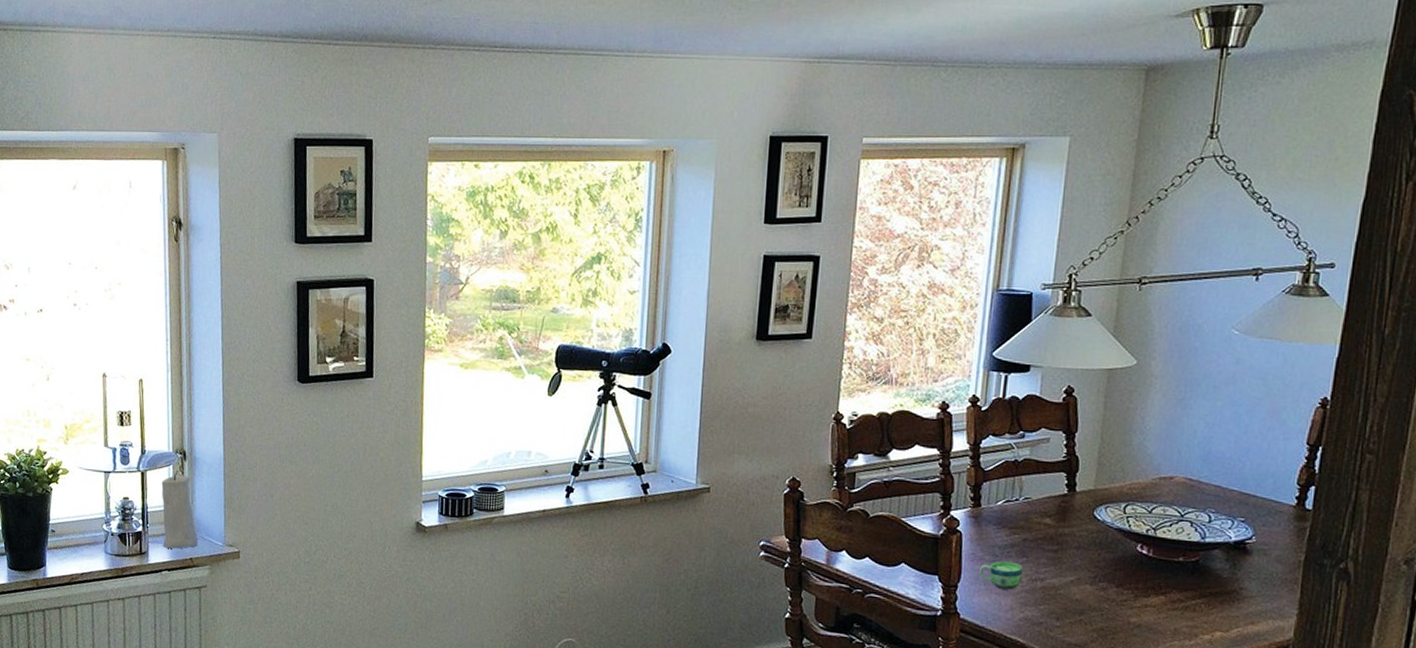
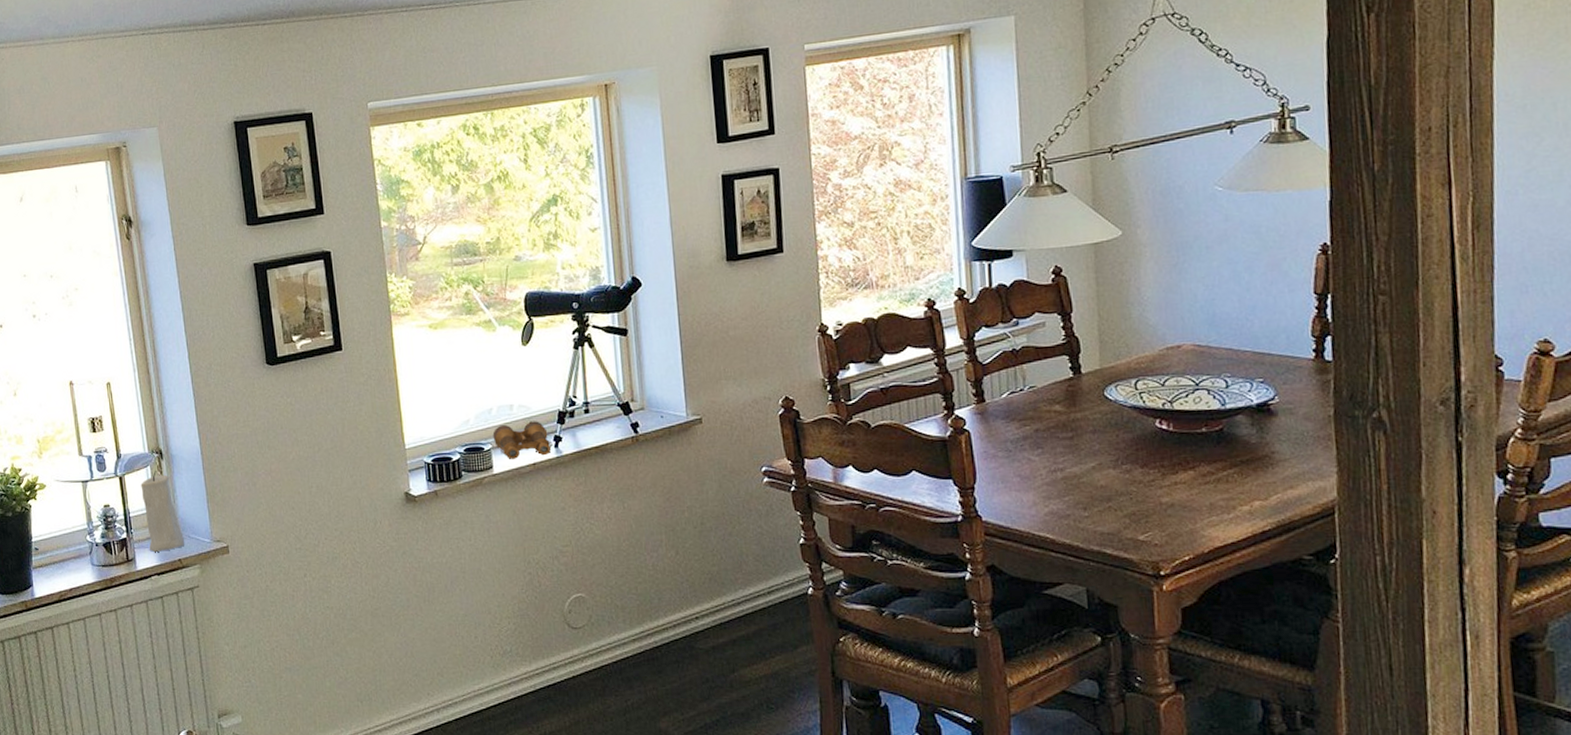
binoculars: none [507,469,564,505] -> present [492,421,553,460]
cup: present [978,561,1024,590] -> none [993,455,1041,485]

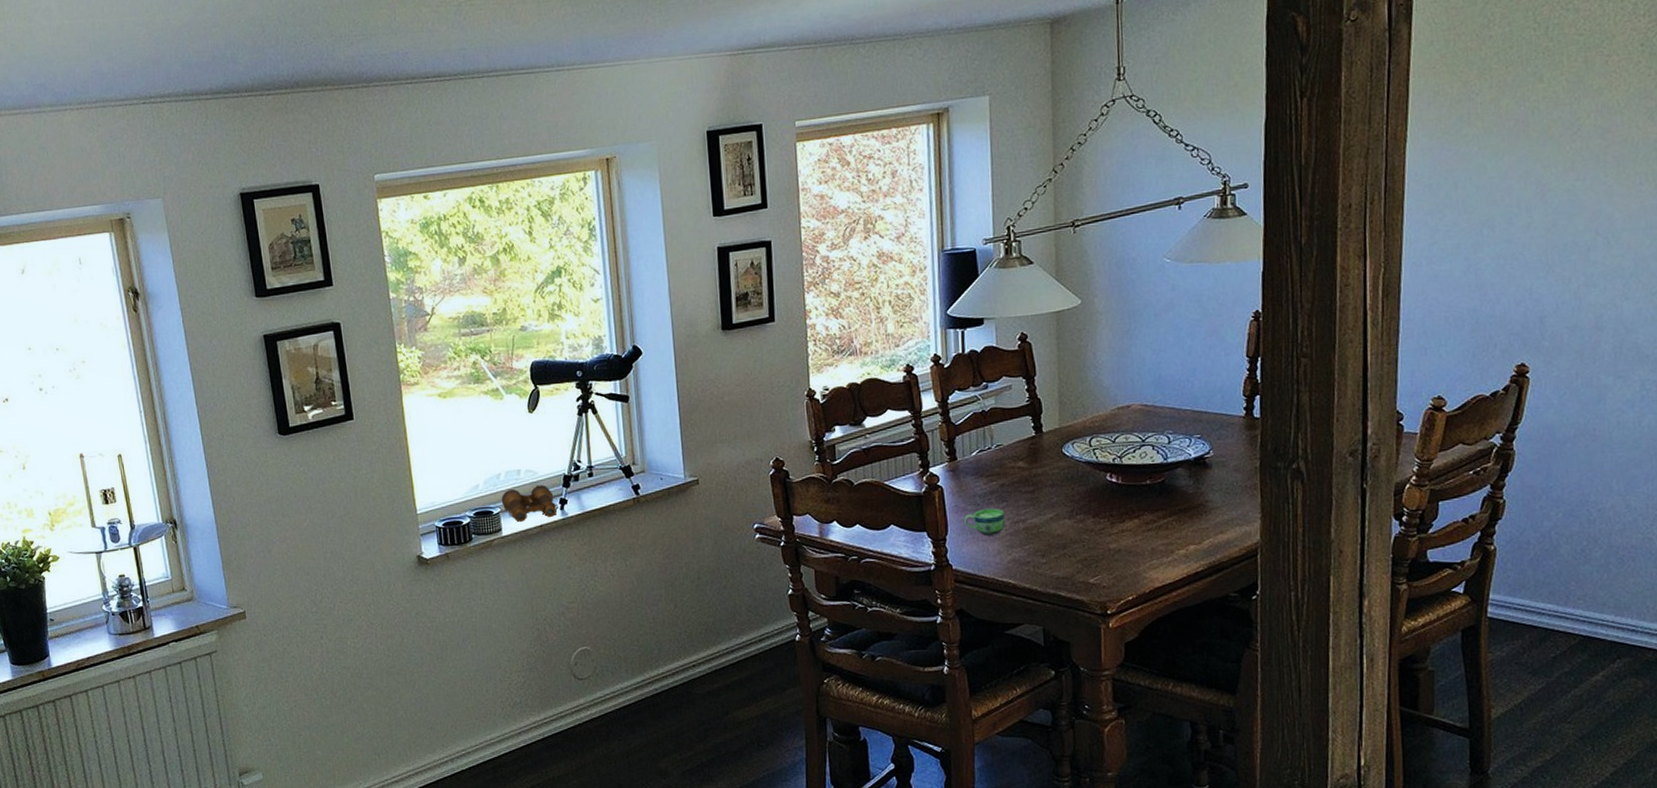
candle: present [141,471,185,552] -> none [155,541,202,619]
cup: none [993,455,1041,485] -> present [963,508,1006,536]

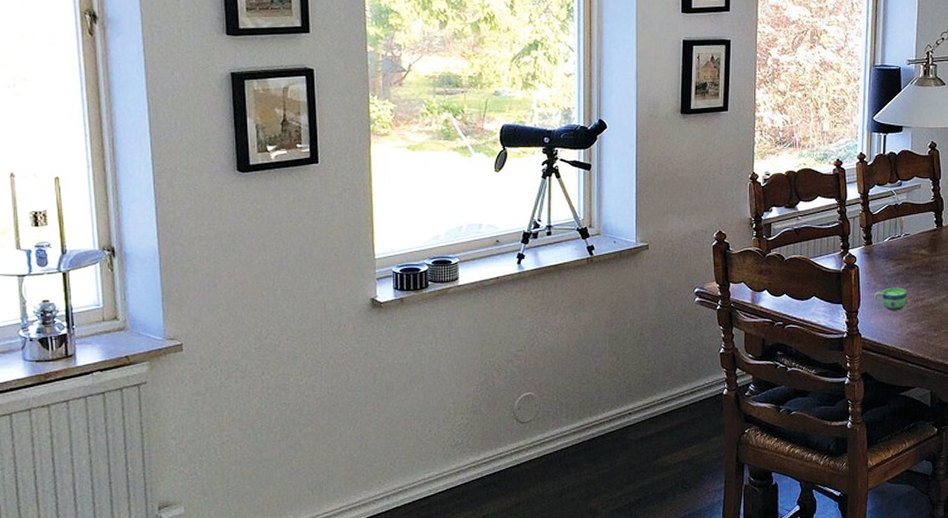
binoculars: present [501,485,559,523] -> none [460,239,516,274]

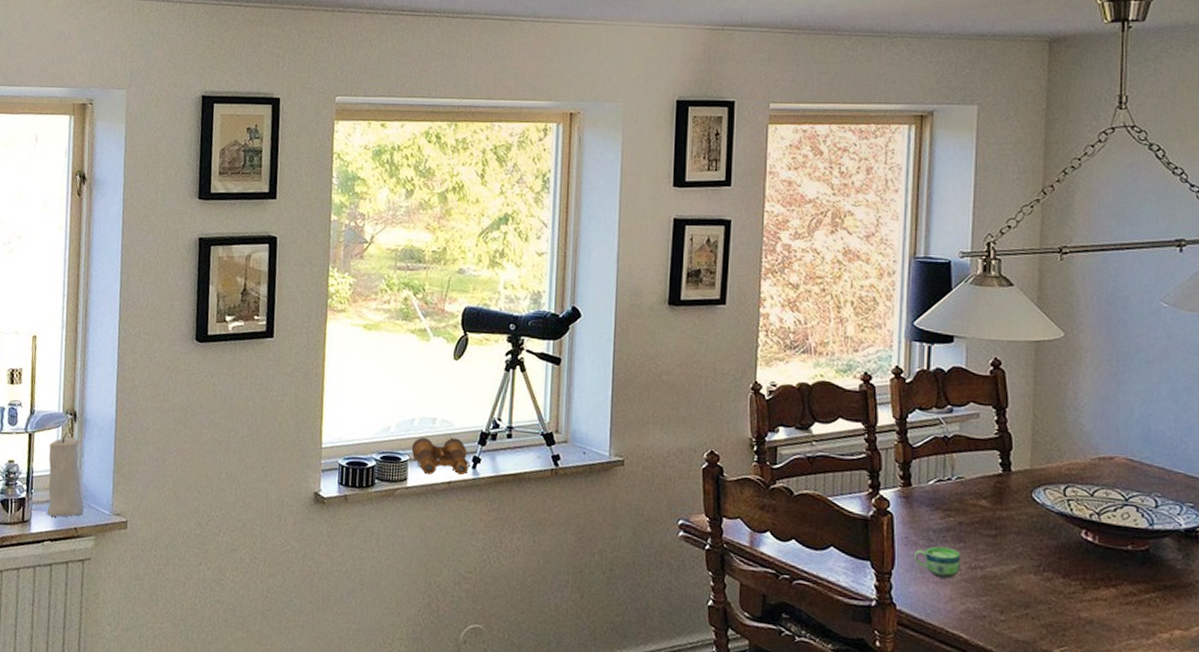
candle: none [87,268,134,348] -> present [47,433,84,517]
binoculars: none [460,239,516,274] -> present [411,438,471,476]

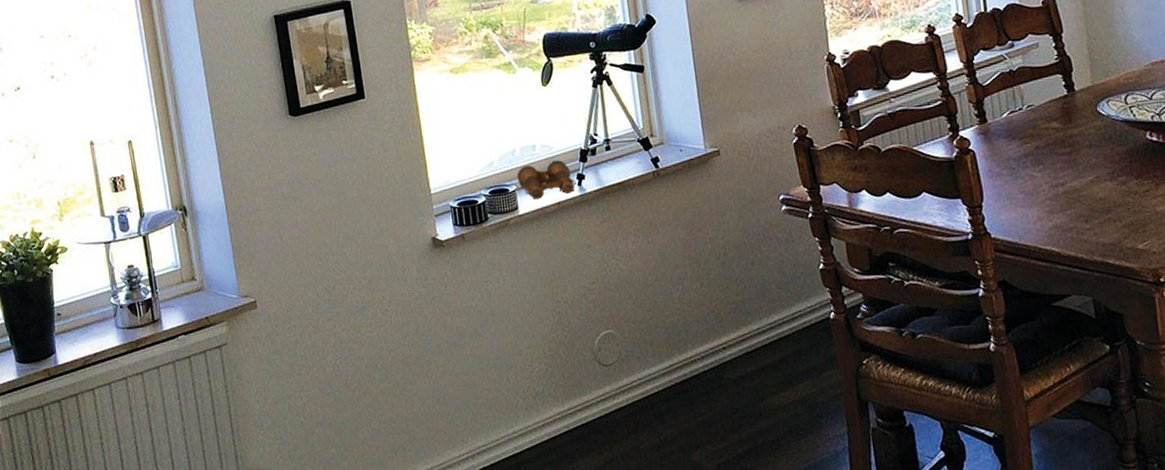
candle: present [47,433,84,517] -> none [165,228,212,311]
cup: present [913,546,962,579] -> none [999,171,1044,201]

